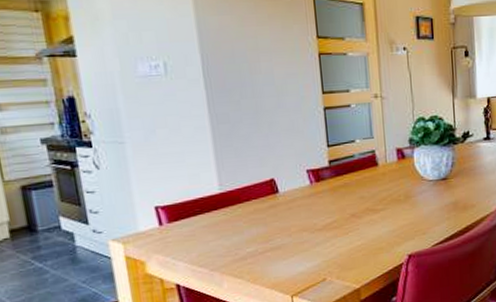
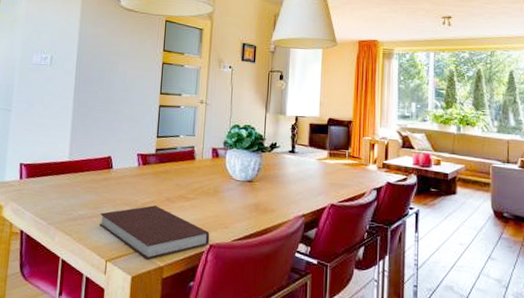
notebook: none [274,225,408,285] -> present [99,205,210,260]

